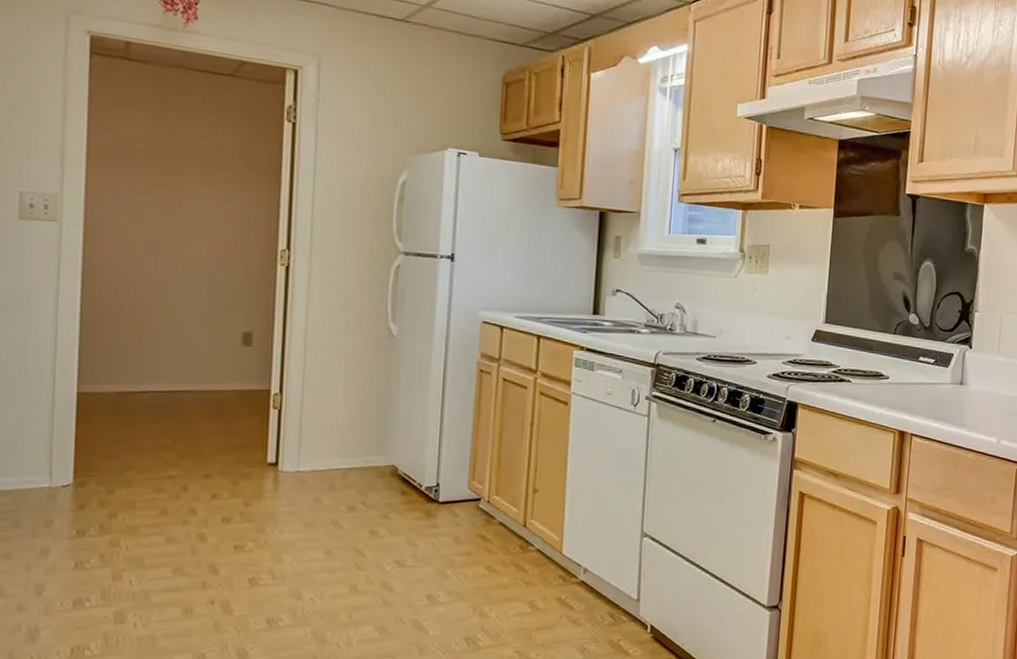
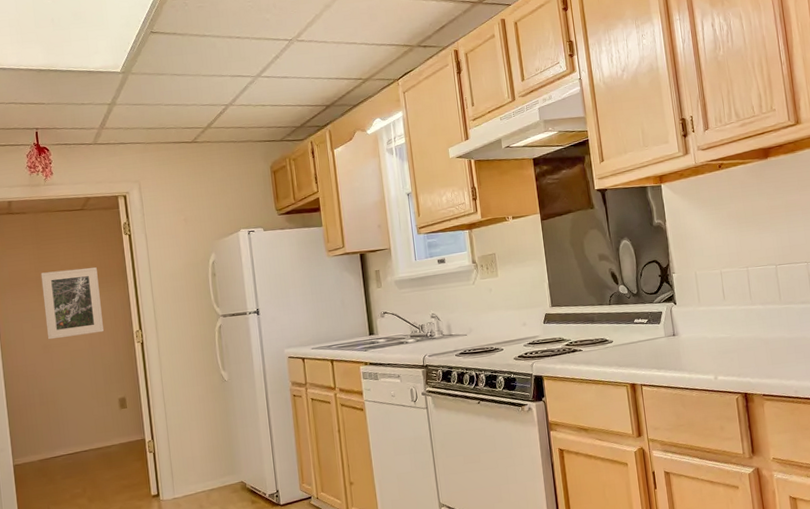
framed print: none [154,147,240,243] -> present [40,267,104,340]

